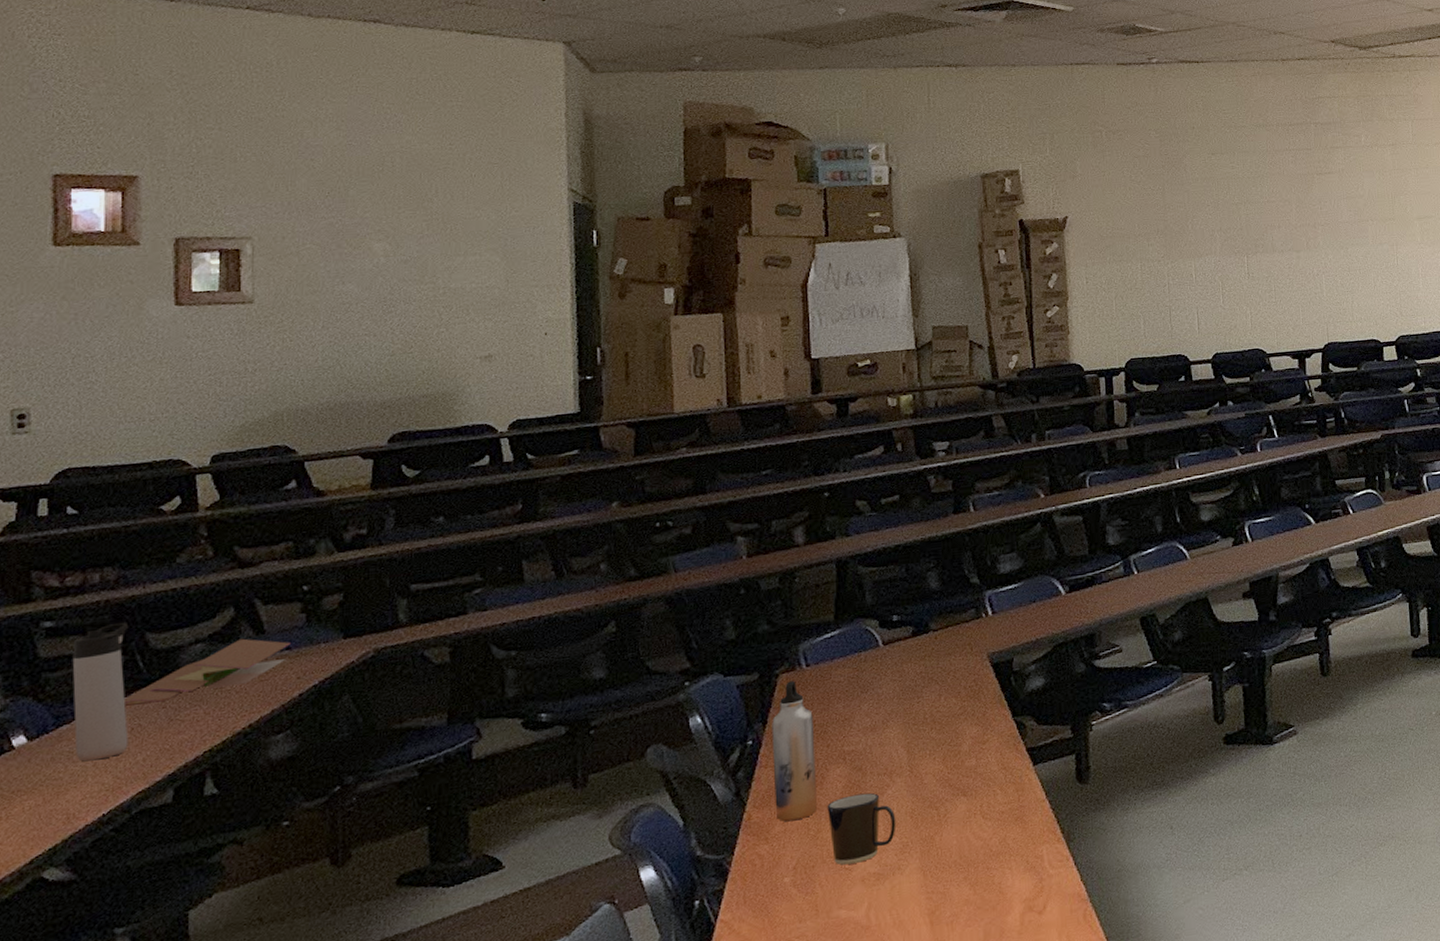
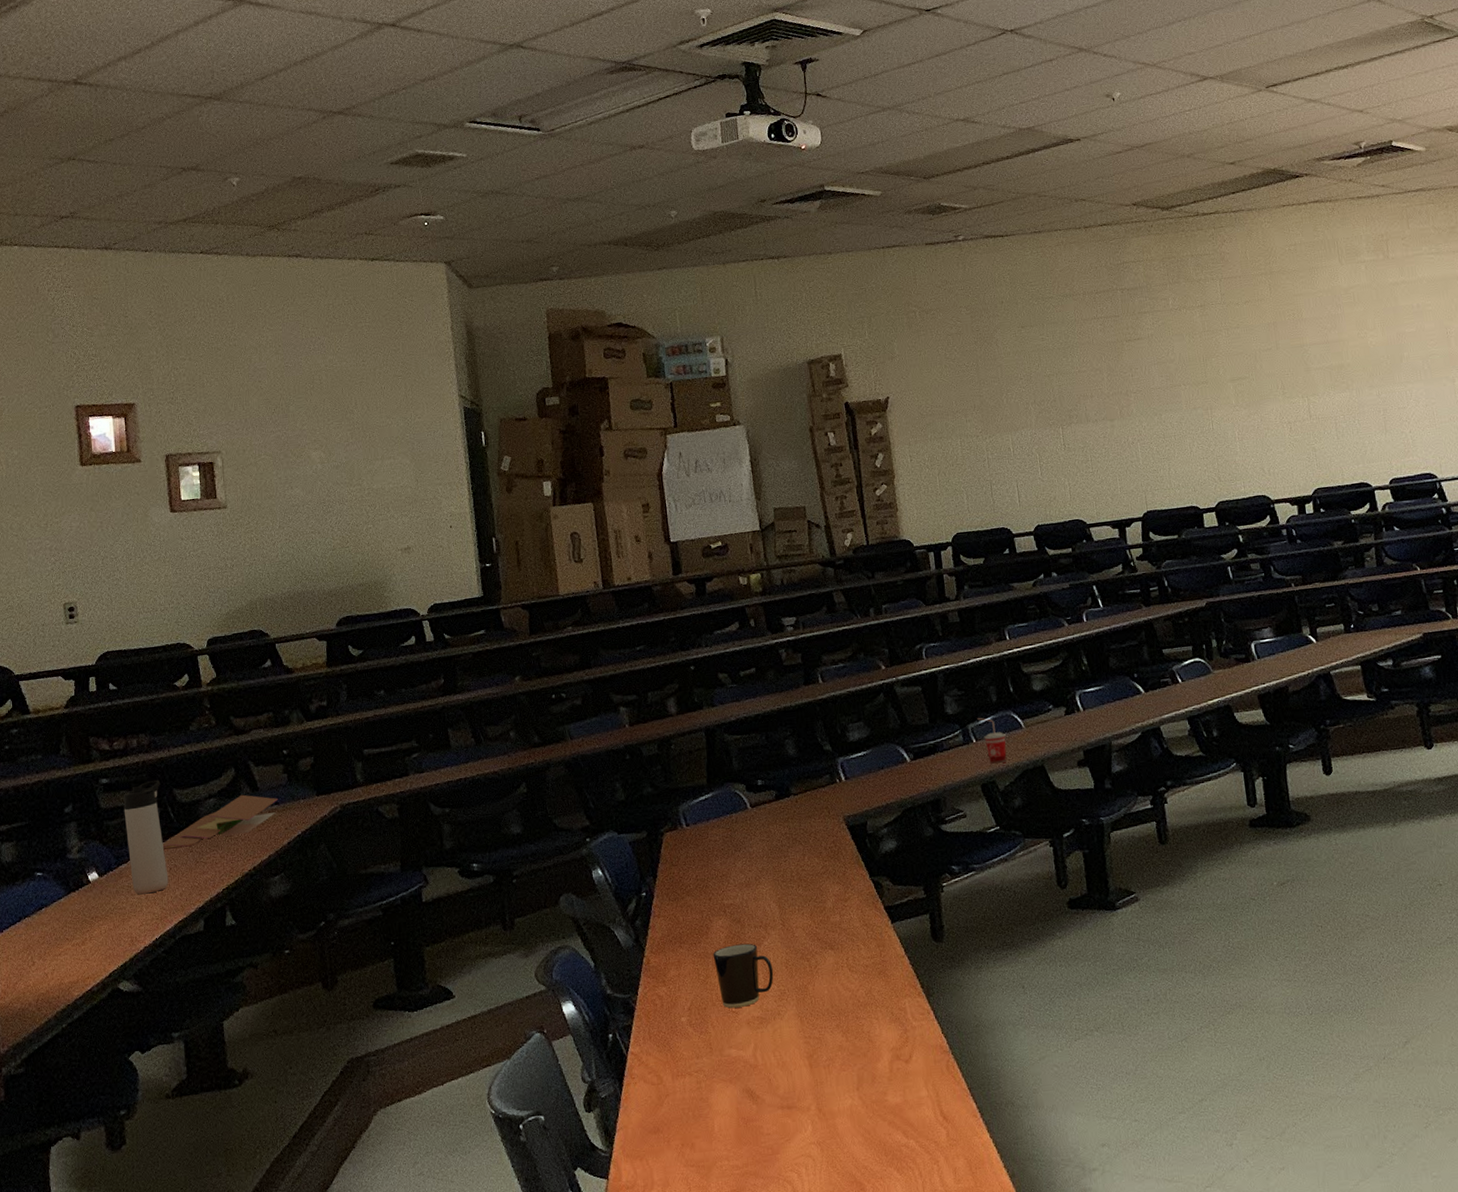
water bottle: present [772,680,817,822] -> none [661,839,705,967]
beverage cup: none [1140,549,1170,599] -> present [977,718,1007,766]

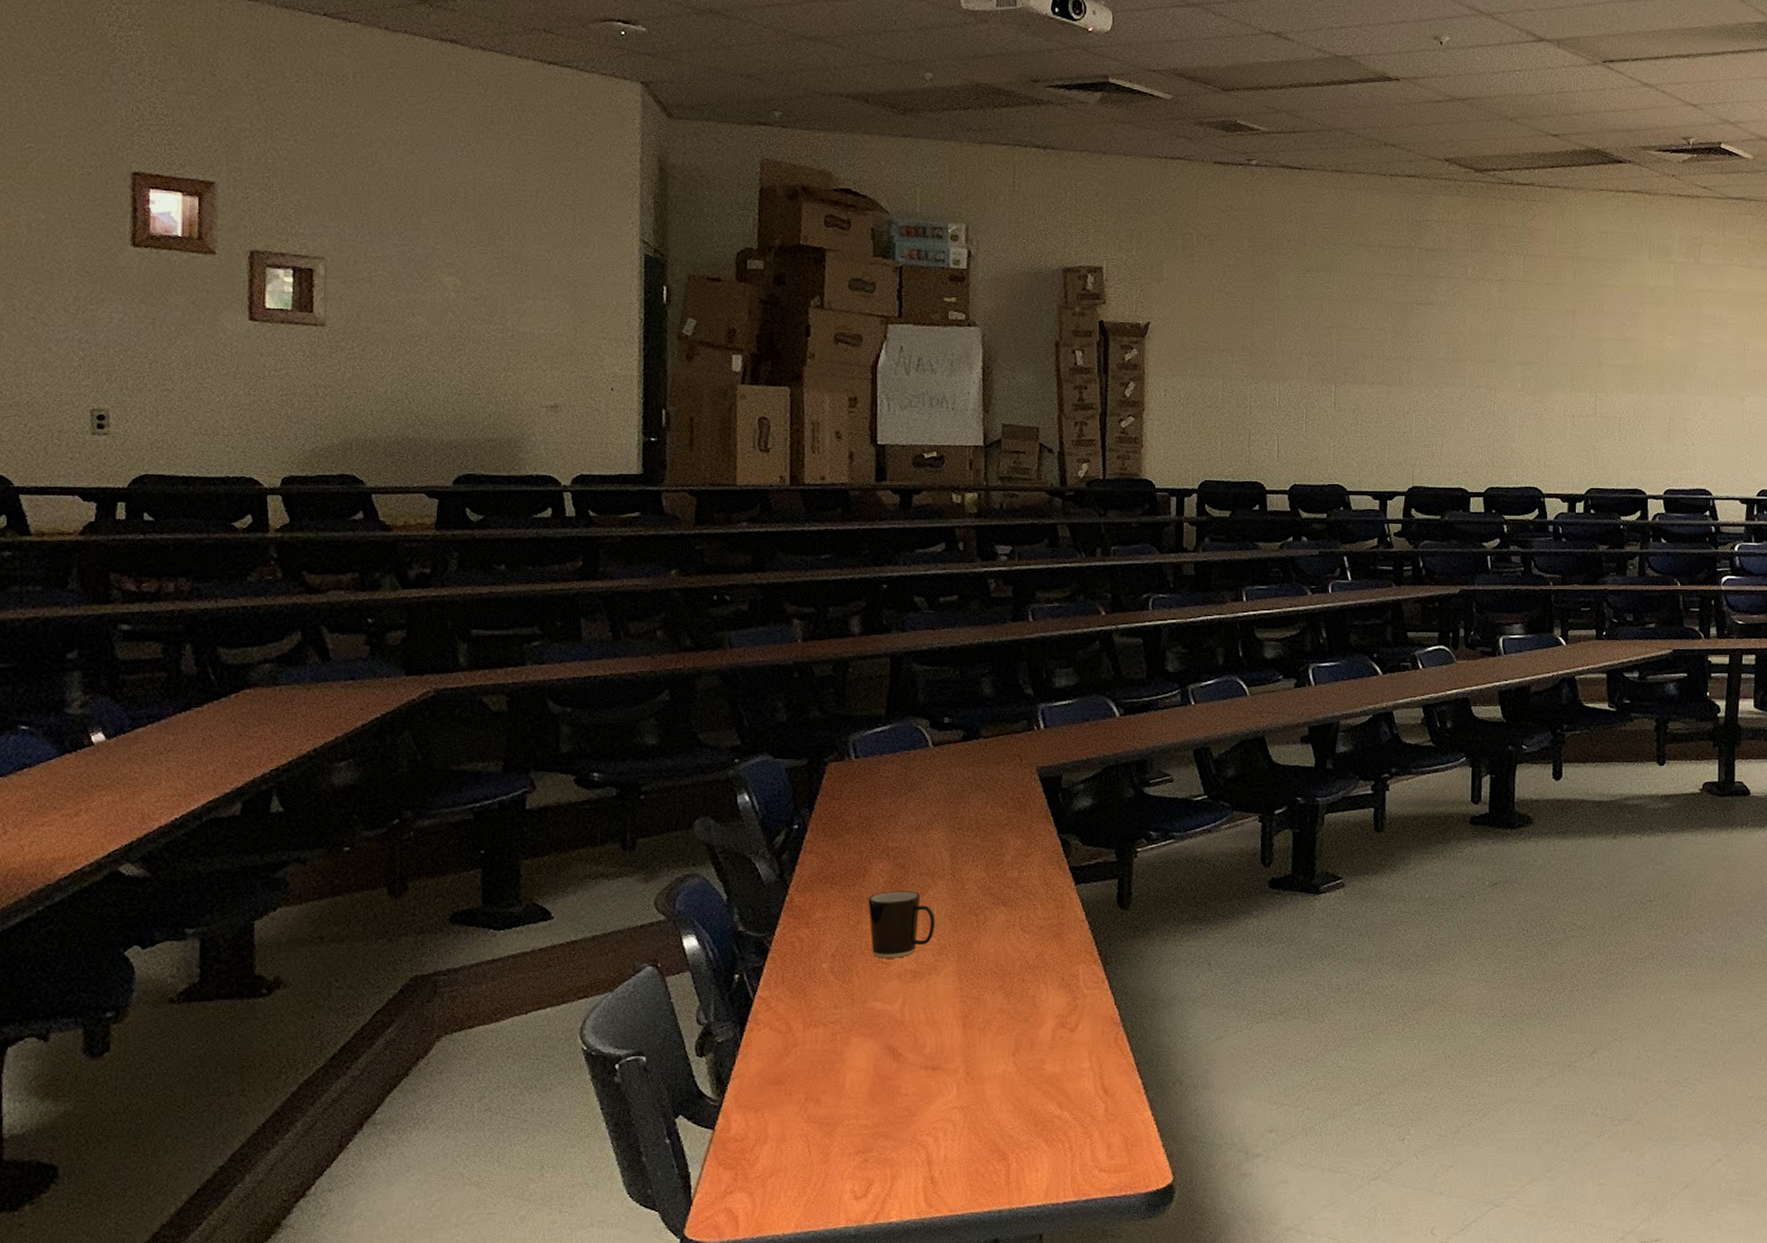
thermos bottle: present [123,779,169,895] -> none [148,633,202,765]
papers: present [162,794,279,850] -> none [195,663,356,718]
beverage cup: present [977,718,1007,766] -> none [1199,680,1228,733]

